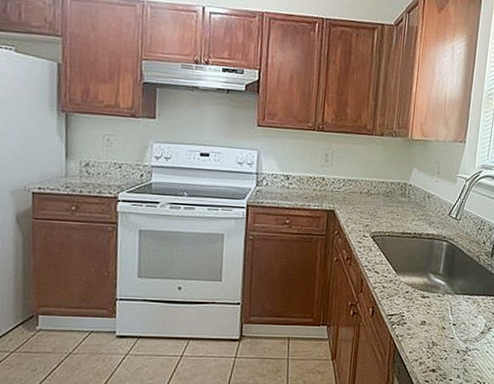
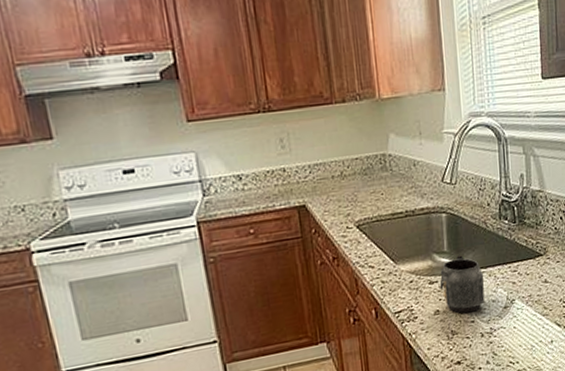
mug: none [430,278,469,330] -> present [439,254,485,314]

